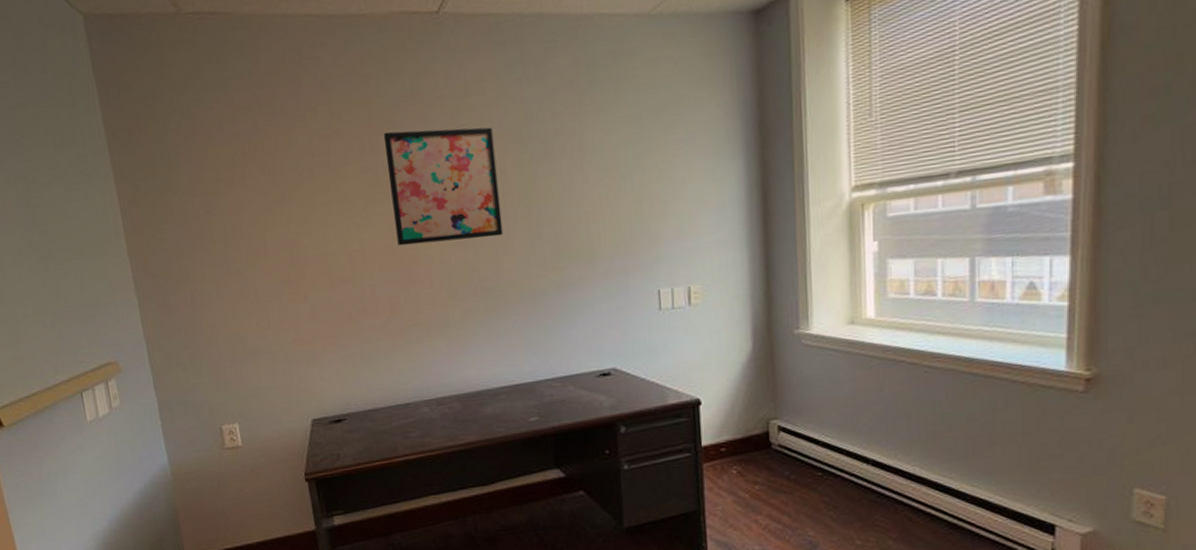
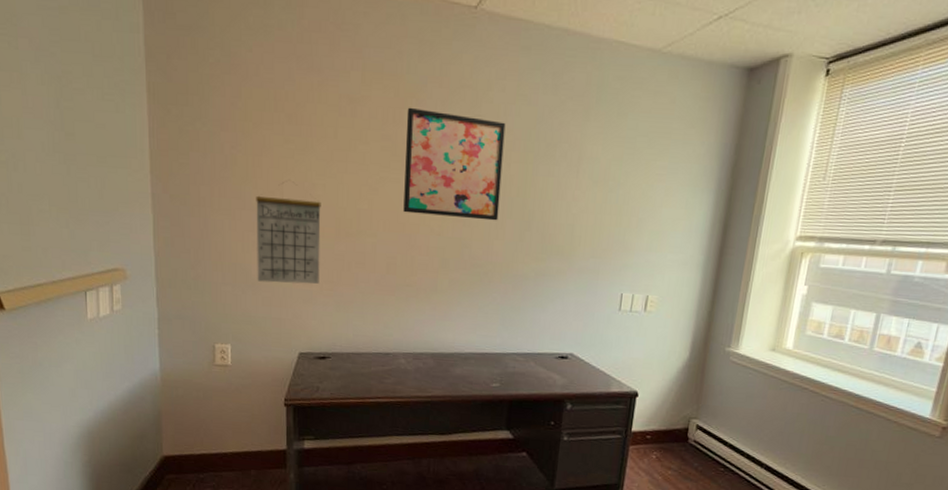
calendar: none [240,234,321,350] -> present [256,180,321,284]

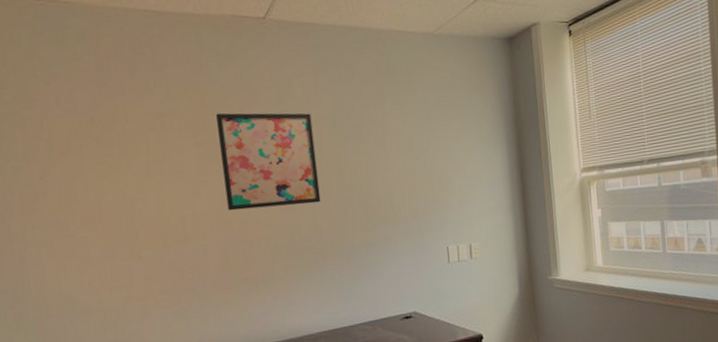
calendar: present [256,180,321,284] -> none [73,200,154,307]

